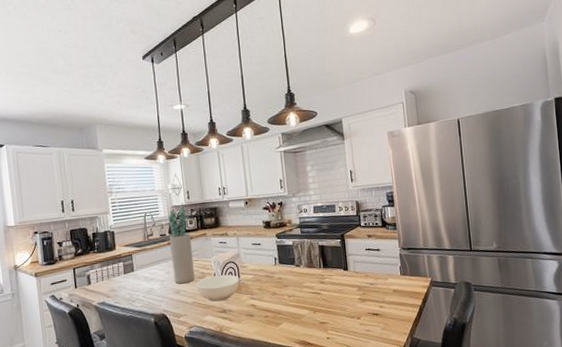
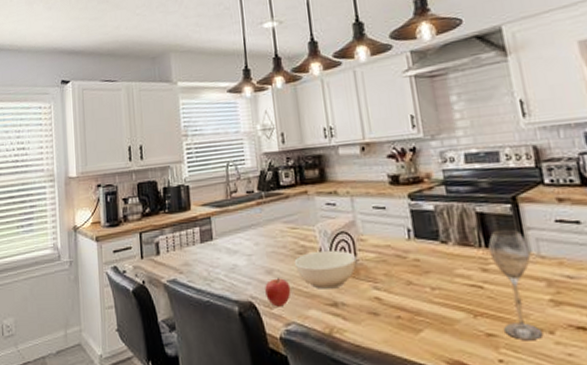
vase: present [168,202,195,284] -> none [257,148,293,261]
fruit: none [174,296,193,316] -> present [265,278,291,307]
wineglass: none [325,255,354,325] -> present [488,229,544,341]

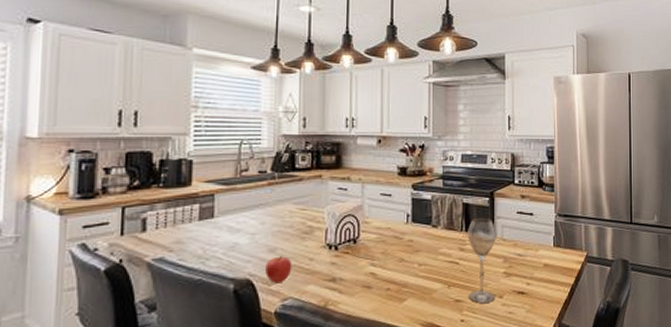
bowl: present [294,250,357,289] -> none [299,230,359,266]

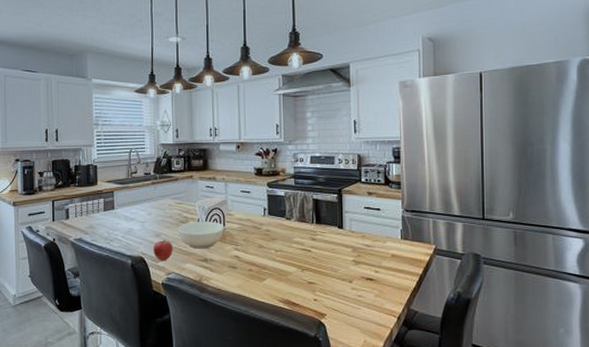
bowl: none [299,230,359,266] -> present [177,221,225,249]
wineglass: present [468,217,497,304] -> none [318,211,345,287]

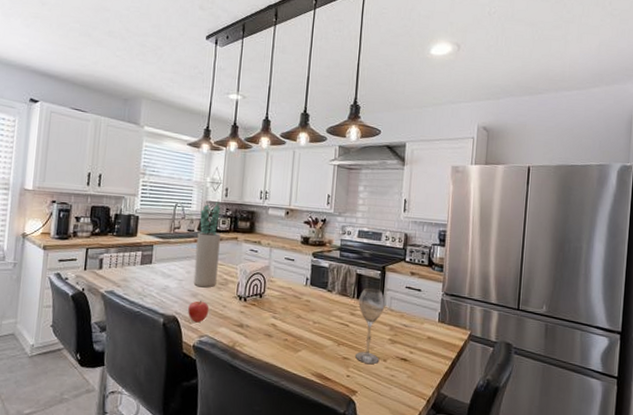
vase: none [154,141,177,227] -> present [193,199,221,288]
bowl: present [177,221,225,249] -> none [216,284,265,314]
wineglass: none [318,211,345,287] -> present [355,287,385,365]

